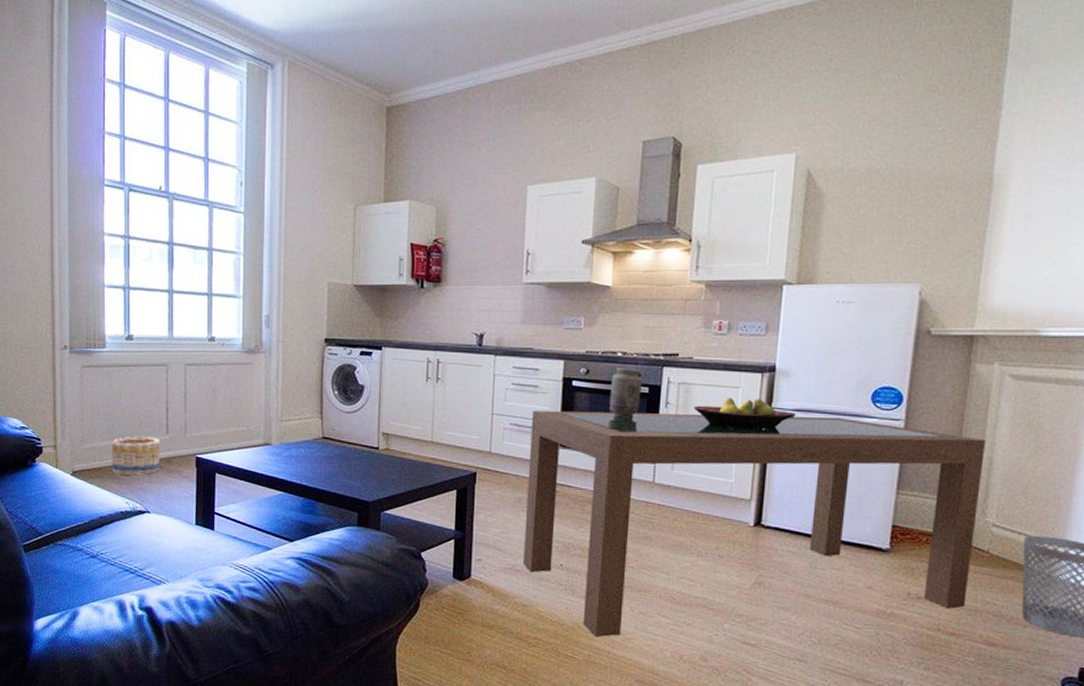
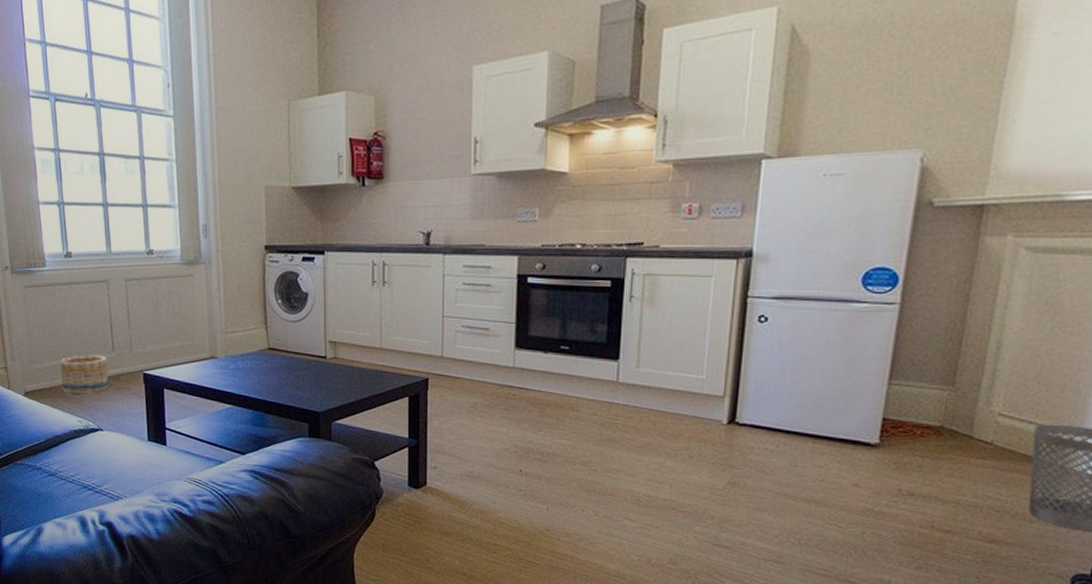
dining table: present [523,411,986,638] -> none [481,303,994,543]
vase: present [609,368,643,418] -> none [568,261,605,315]
fruit bowl: present [693,396,796,429] -> none [660,286,776,320]

